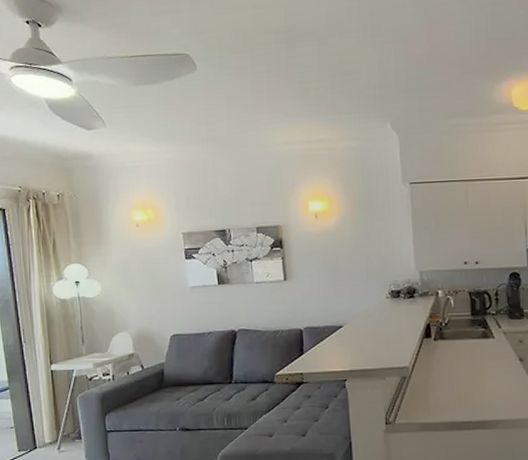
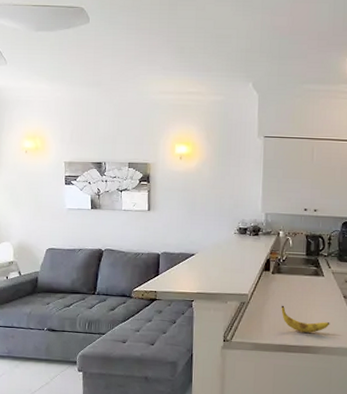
banana: none [448,376,507,405] -> present [281,305,330,333]

